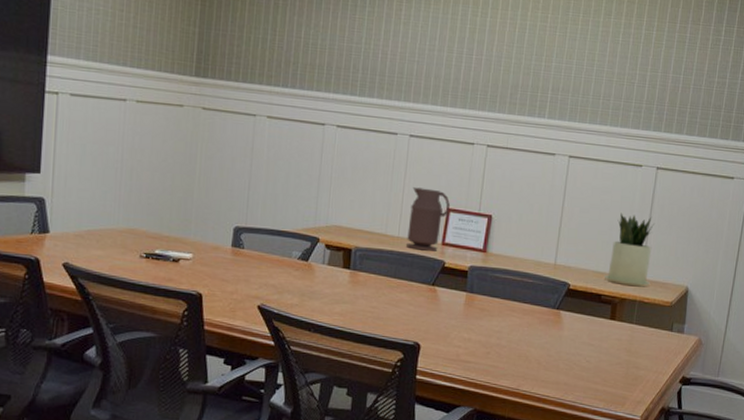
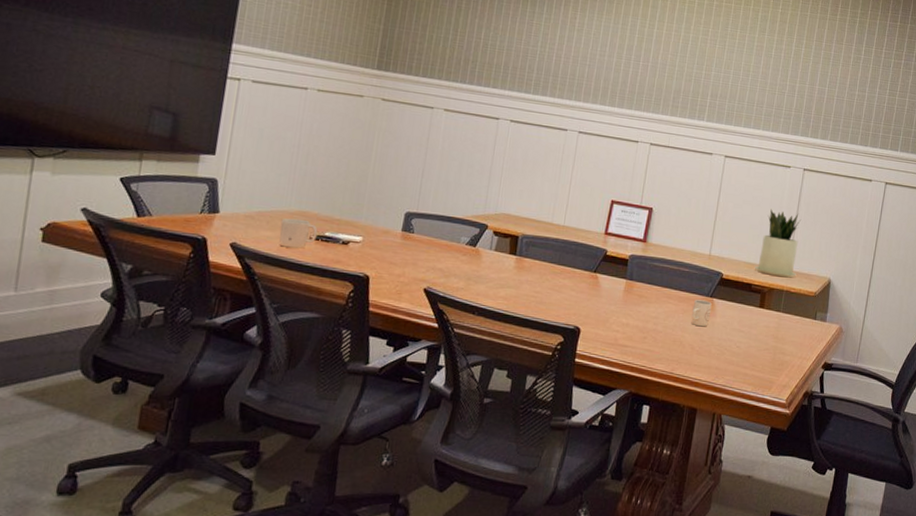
mug: none [109,236,148,267] -> present [278,218,318,249]
water jug: present [405,187,451,251] -> none [570,180,615,240]
mug: none [537,312,559,341] -> present [691,300,712,327]

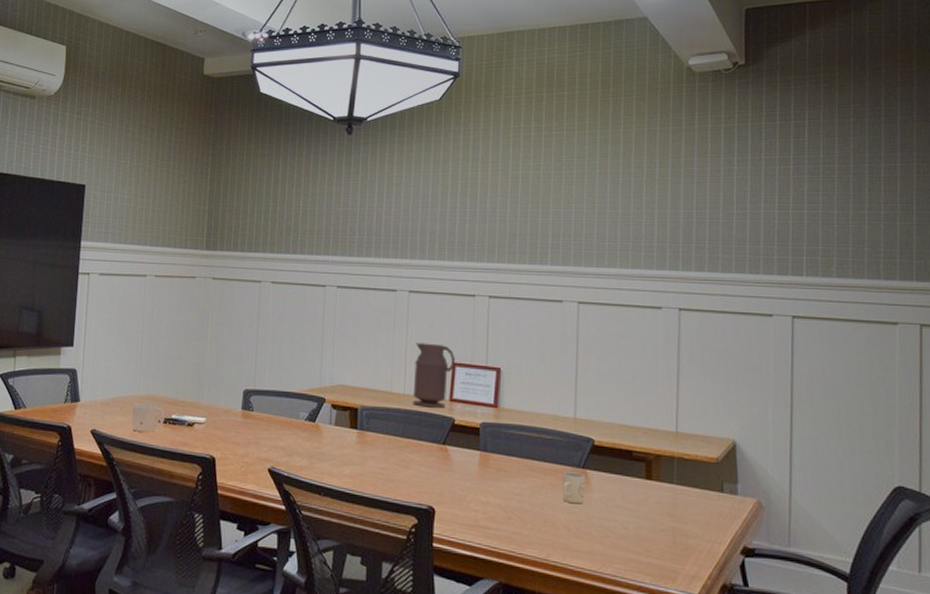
water jug: none [570,180,615,240] -> present [412,343,456,408]
planter: present [754,209,801,278] -> none [632,359,688,442]

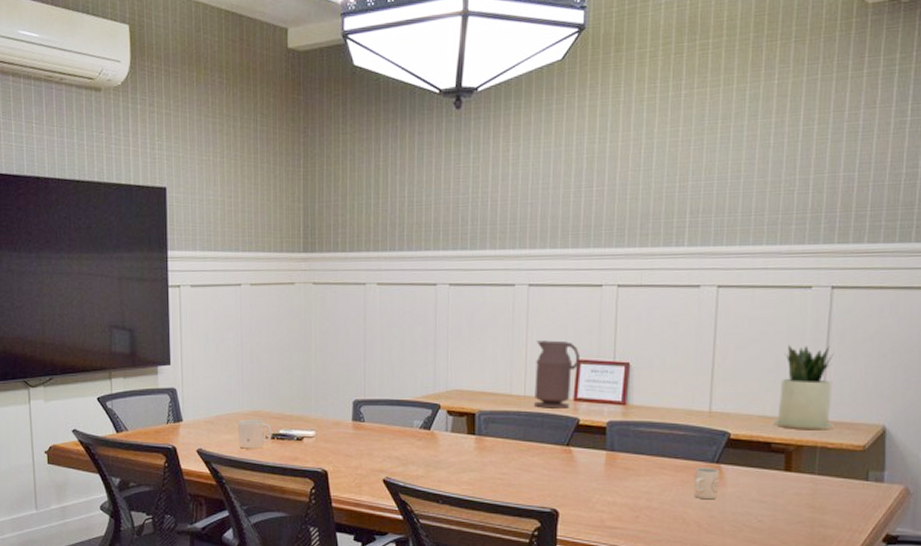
planter: none [632,359,688,442] -> present [772,345,834,430]

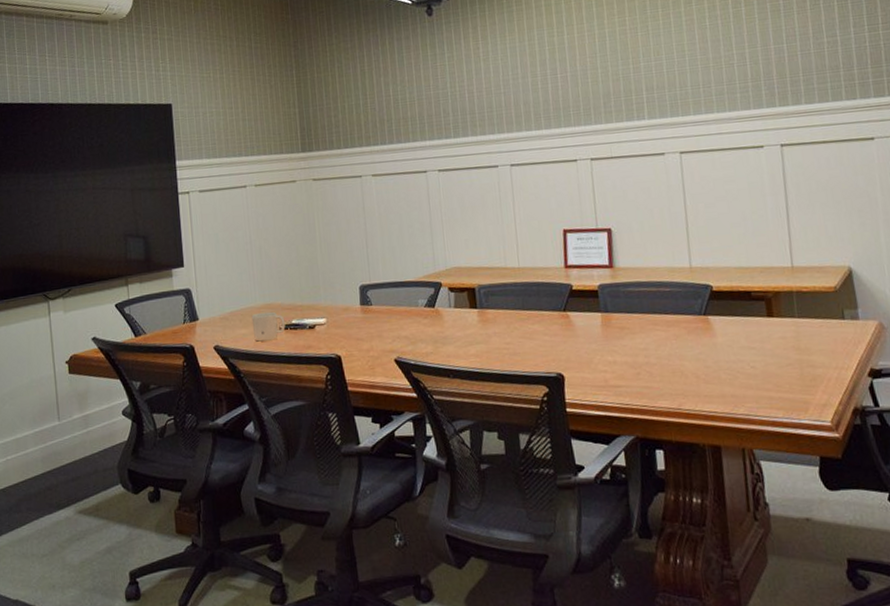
water jug: present [533,340,581,408] -> none [523,213,566,278]
mug: present [694,468,719,500] -> none [685,320,710,351]
planter: present [772,345,834,430] -> none [748,199,804,277]

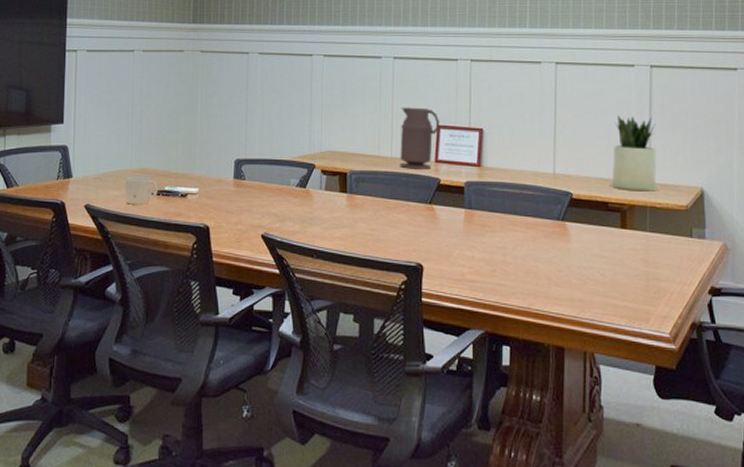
water jug: none [523,213,566,278] -> present [399,107,440,169]
planter: none [748,199,804,277] -> present [608,115,660,192]

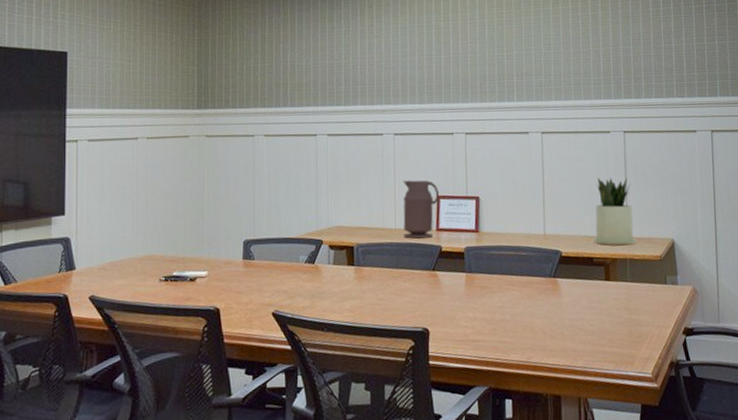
mug: present [125,176,158,205] -> none [131,263,166,293]

